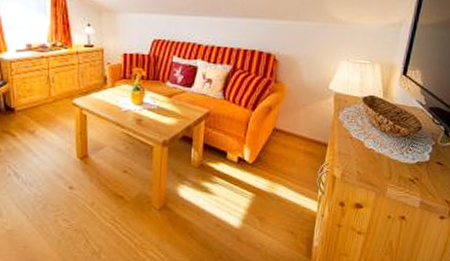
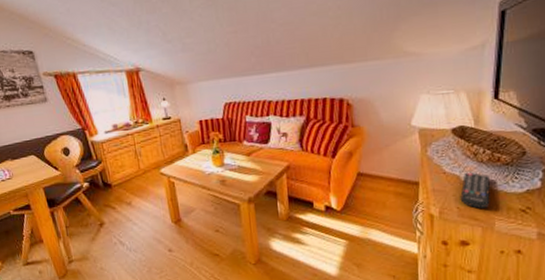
remote control: none [361,139,389,175] -> present [460,172,490,209]

